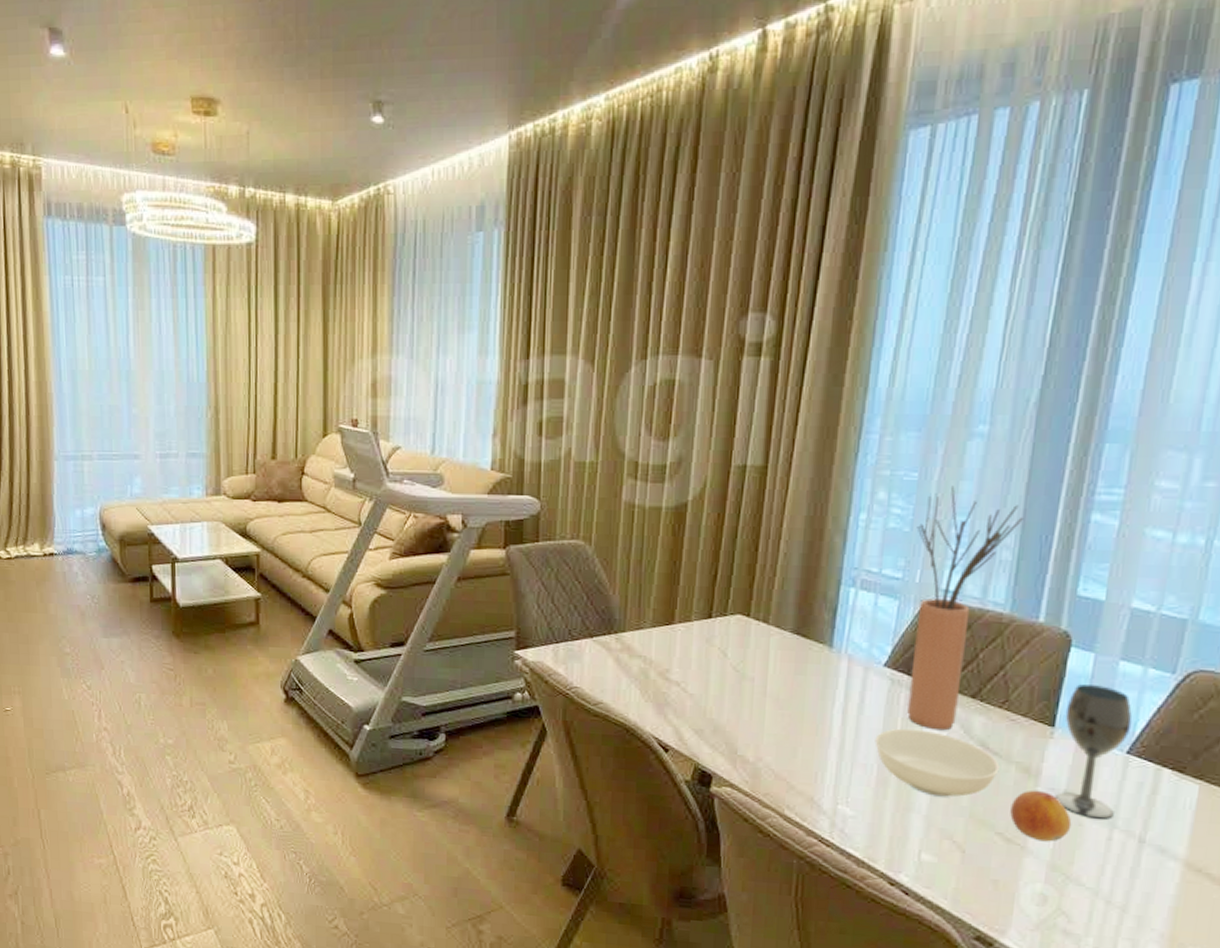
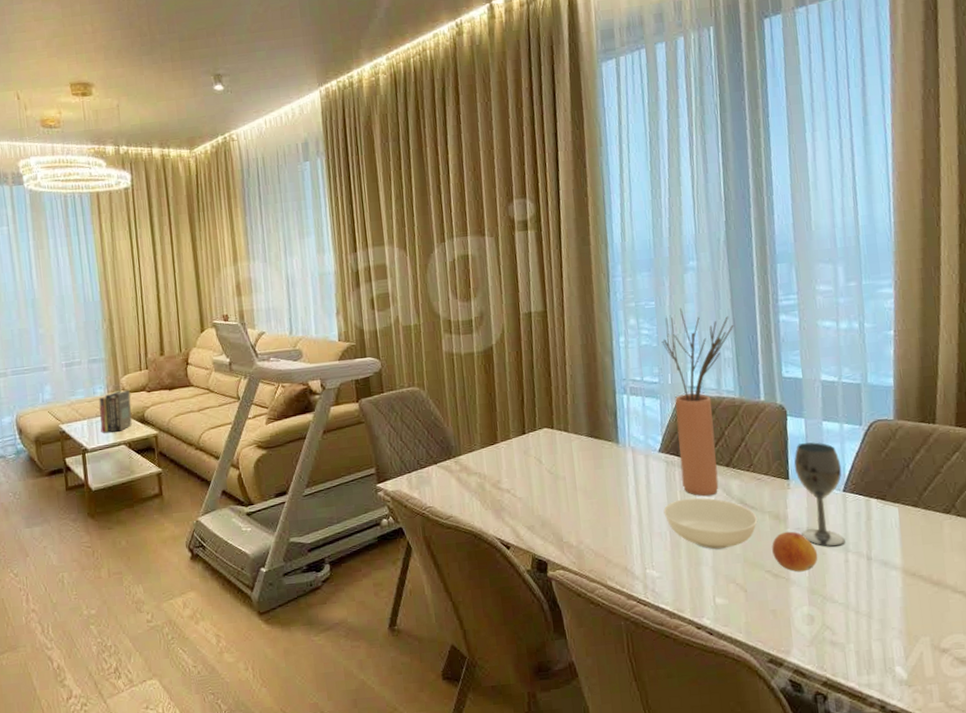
books: none [194,495,232,543] -> present [99,390,132,433]

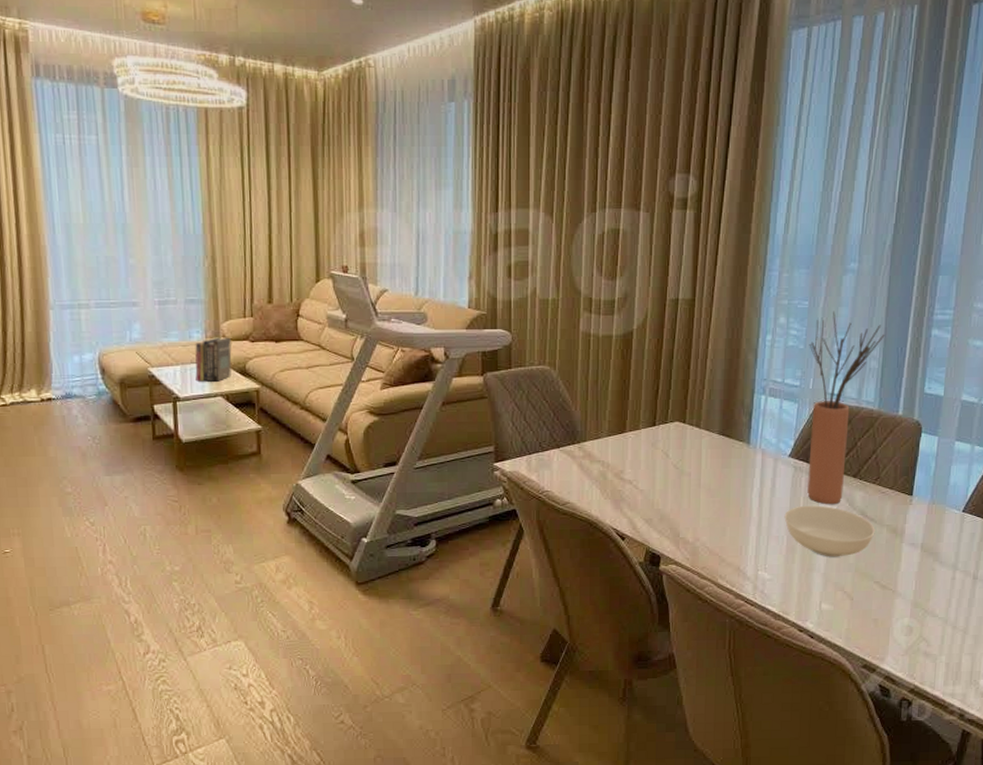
fruit: present [772,531,818,572] -> none [884,546,927,585]
wine glass: present [794,442,845,547] -> none [915,461,966,564]

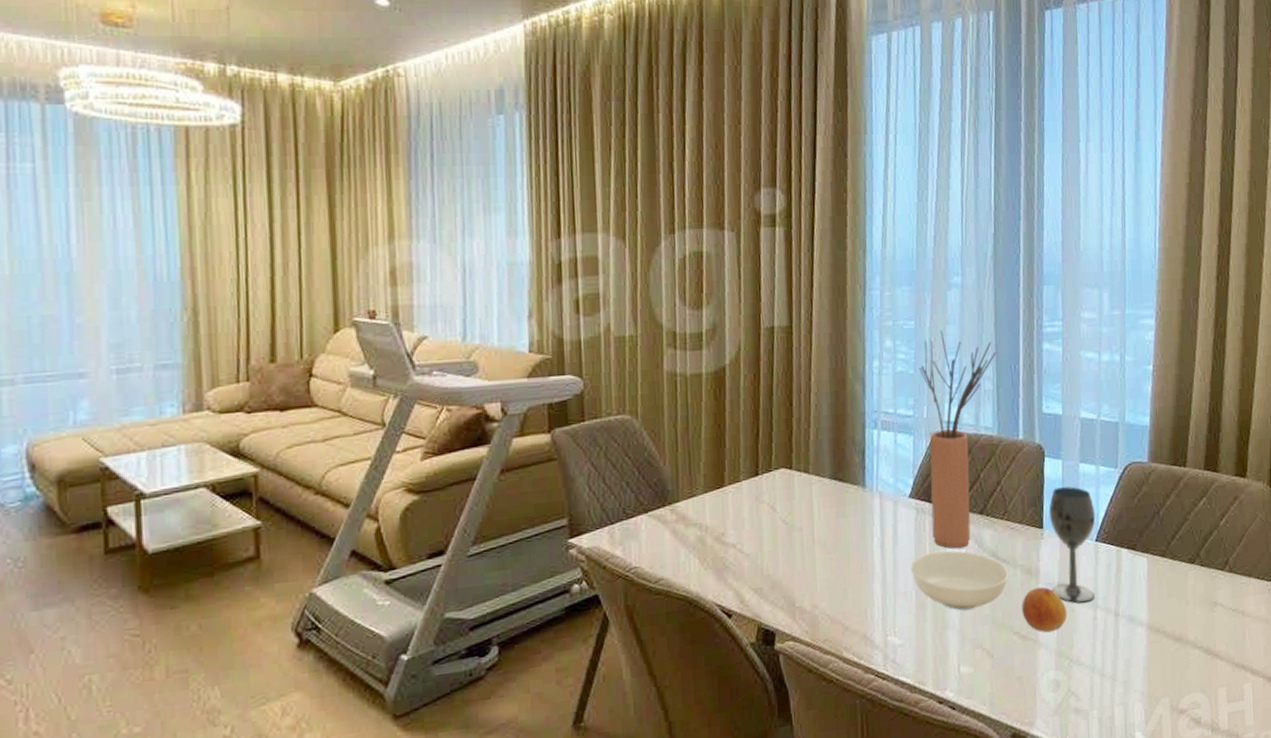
books: present [195,337,232,382] -> none [167,409,220,471]
fruit: none [884,546,927,585] -> present [1022,586,1067,633]
wine glass: none [915,461,966,564] -> present [1048,486,1096,603]

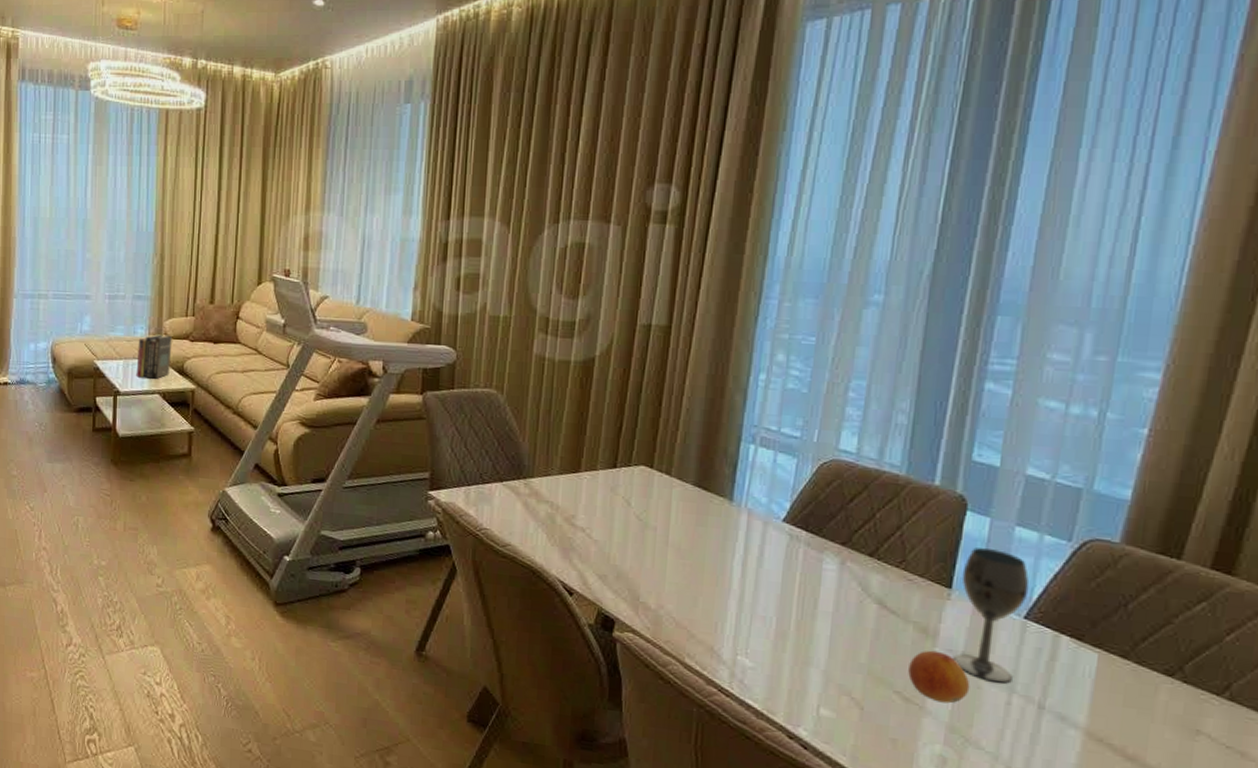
books: none [167,409,220,471] -> present [136,334,172,379]
bowl: present [910,550,1009,610] -> none [774,583,897,653]
vase: present [919,330,996,549] -> none [806,351,918,587]

